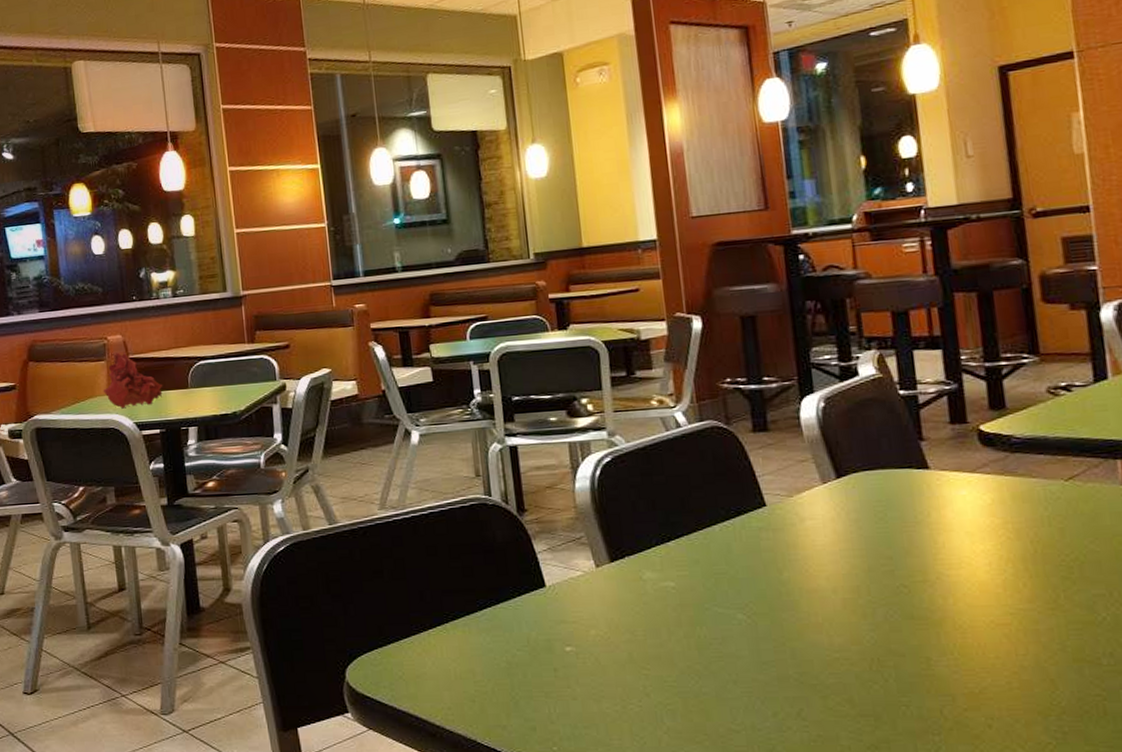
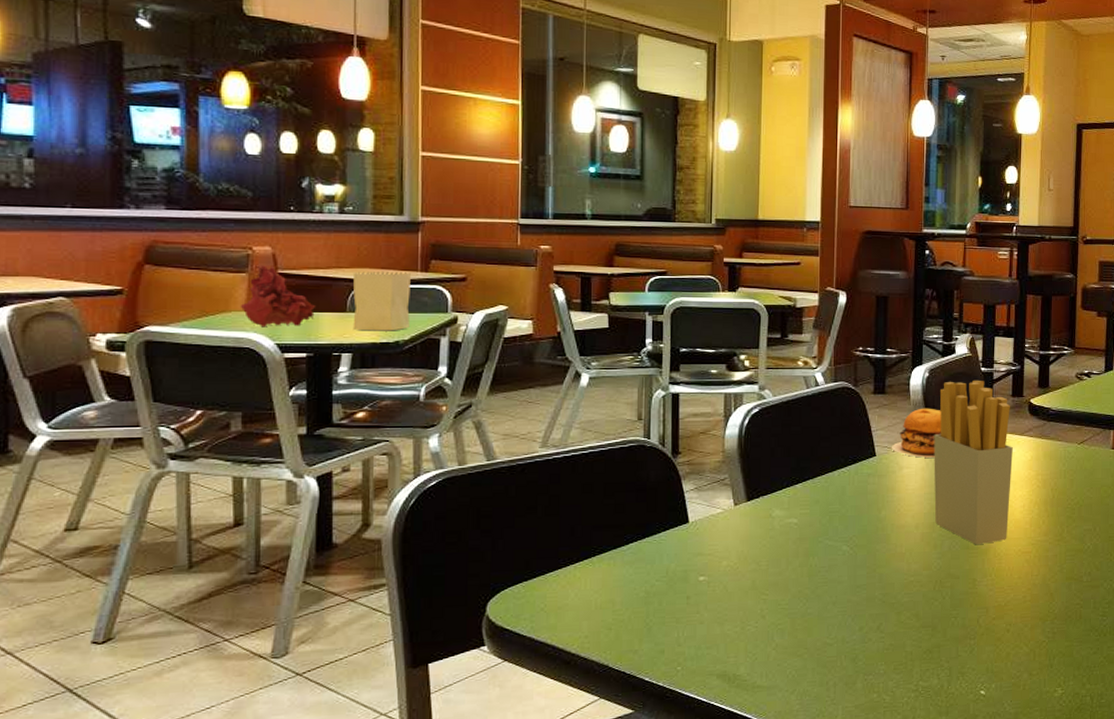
paper bag: none [191,345,244,405] -> present [352,271,411,331]
hamburger: none [785,445,853,506] -> present [891,408,941,458]
french fries: none [843,406,970,613] -> present [934,380,1013,544]

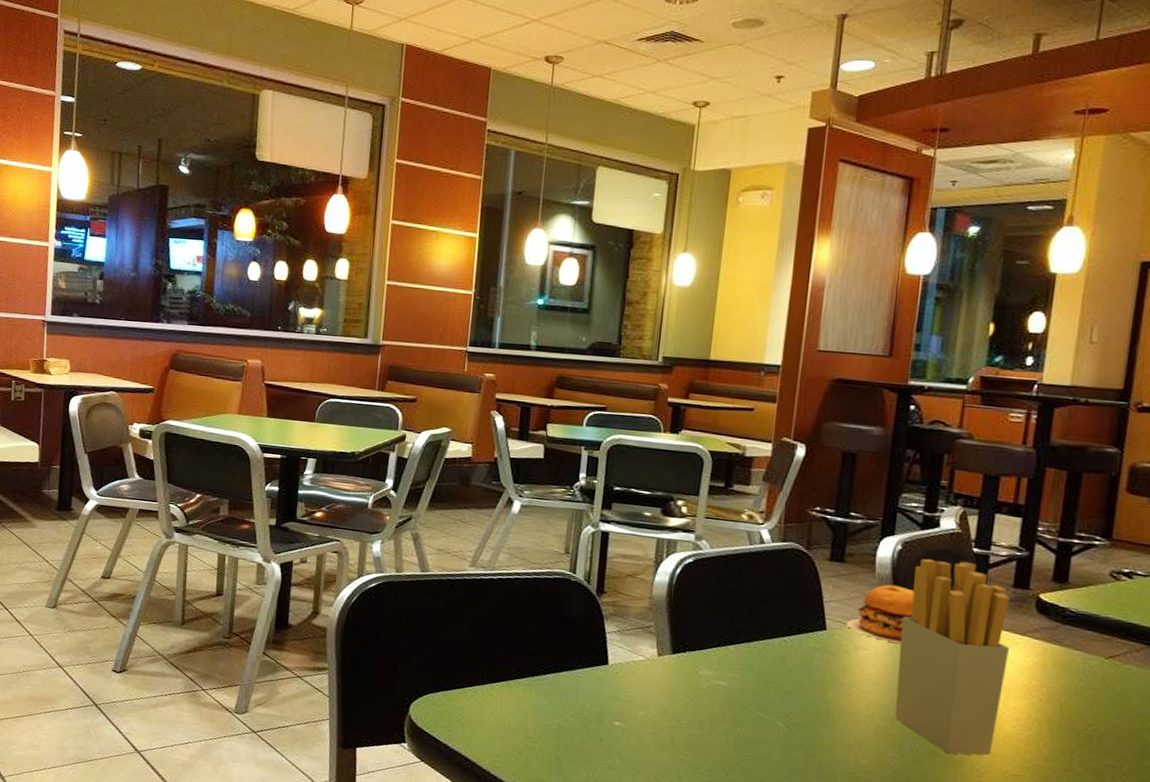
crumpled paper: present [240,265,316,328] -> none [234,376,292,431]
paper bag: present [352,271,411,331] -> none [318,387,369,443]

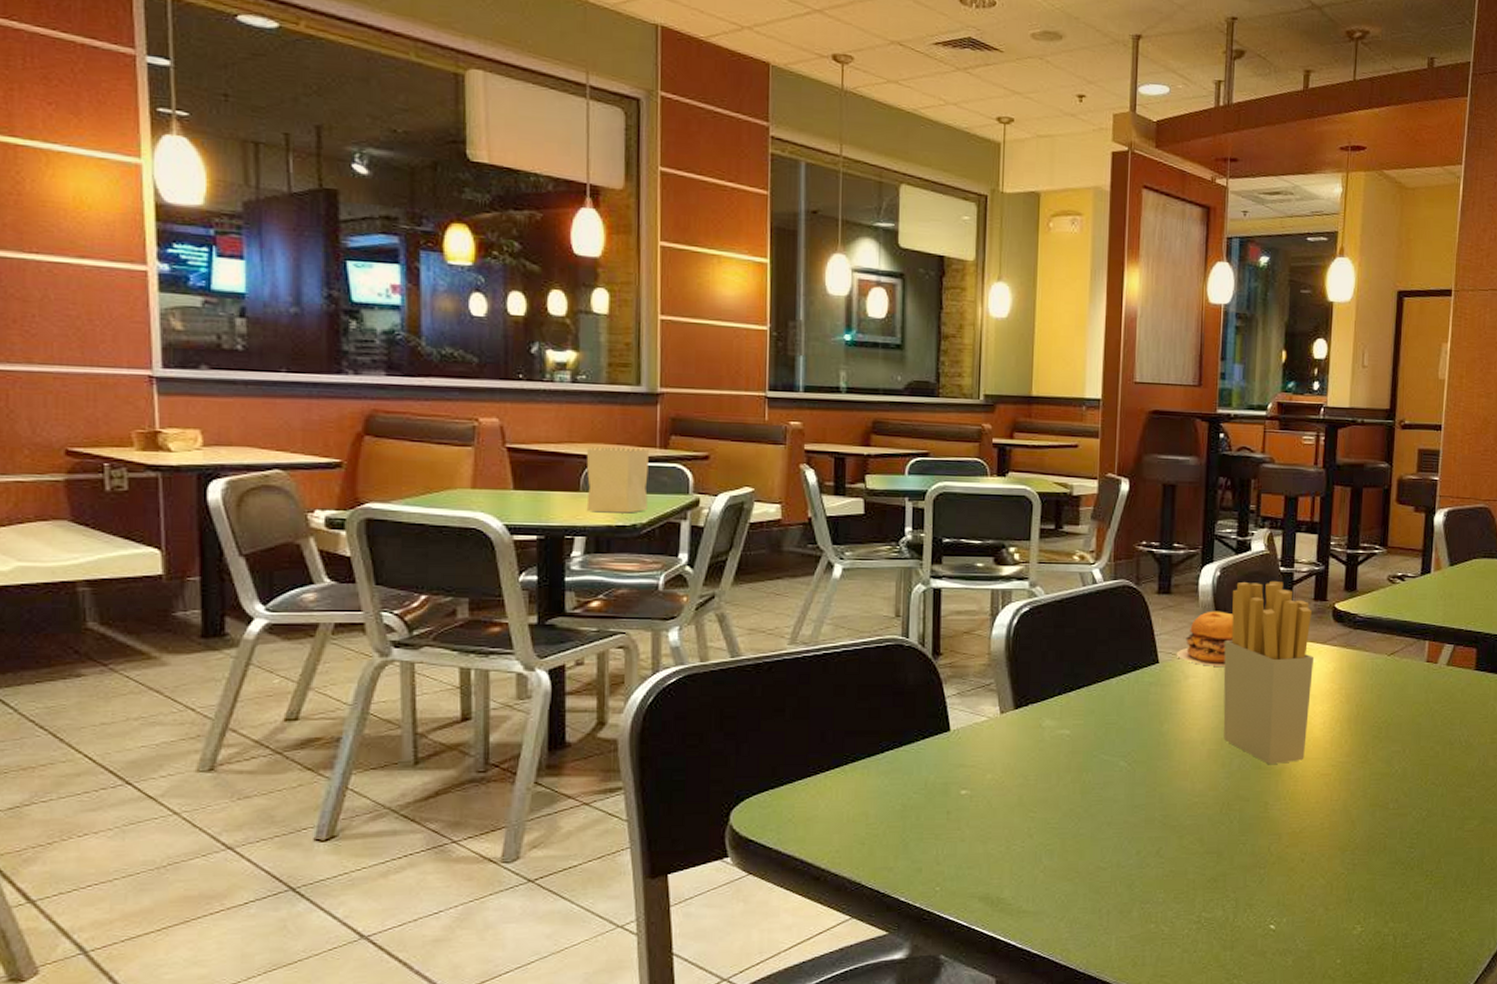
paper bag: none [318,387,369,443] -> present [586,447,649,513]

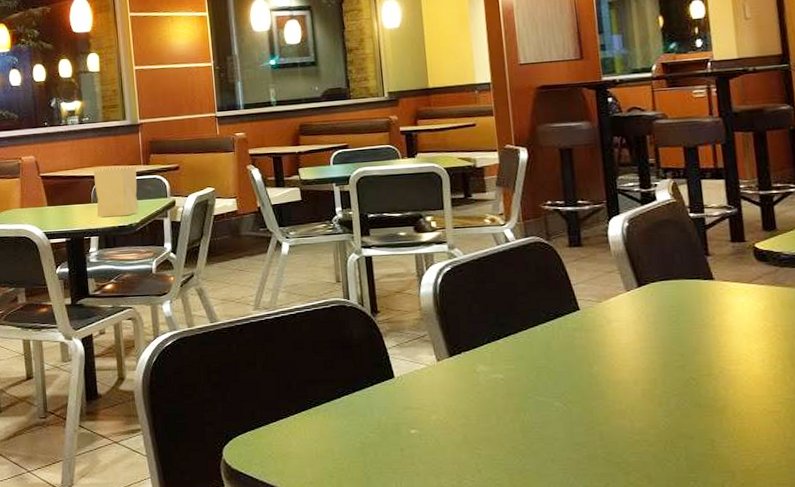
hamburger: present [1176,611,1234,666] -> none [595,258,651,311]
french fries: present [1223,580,1314,764] -> none [643,226,747,402]

